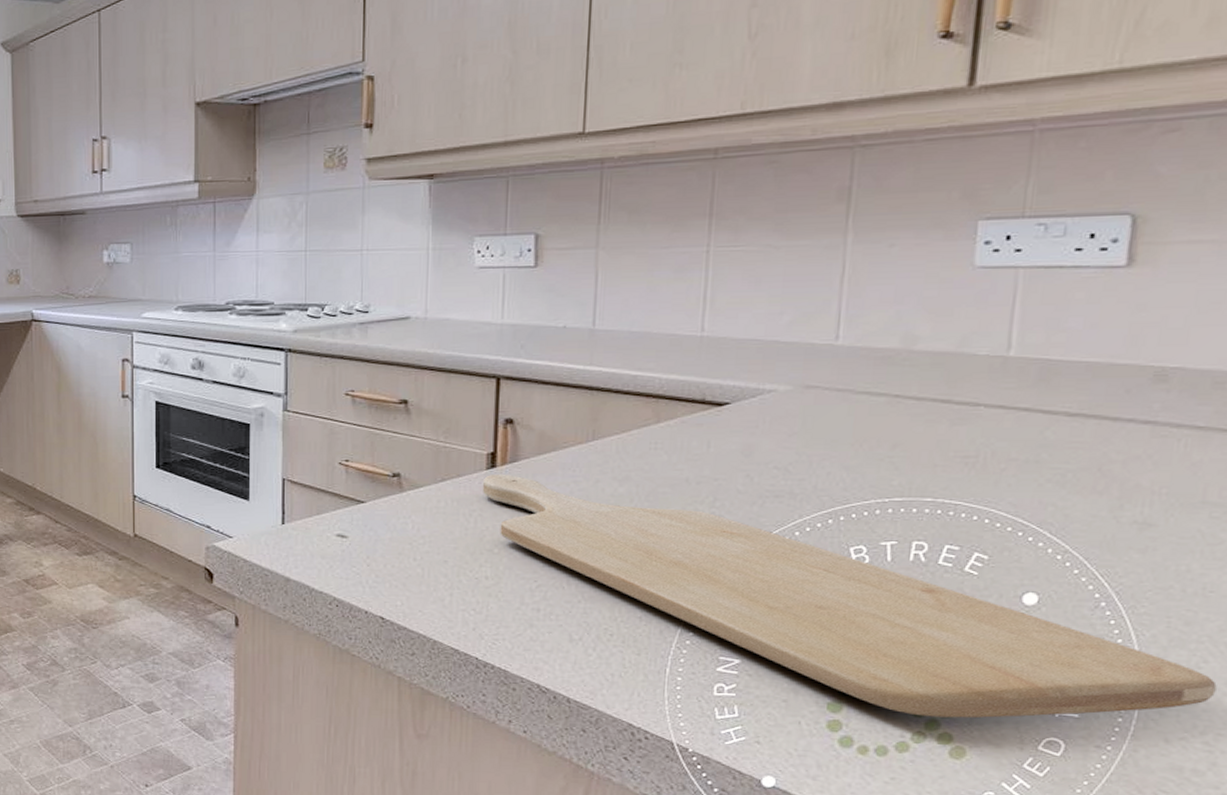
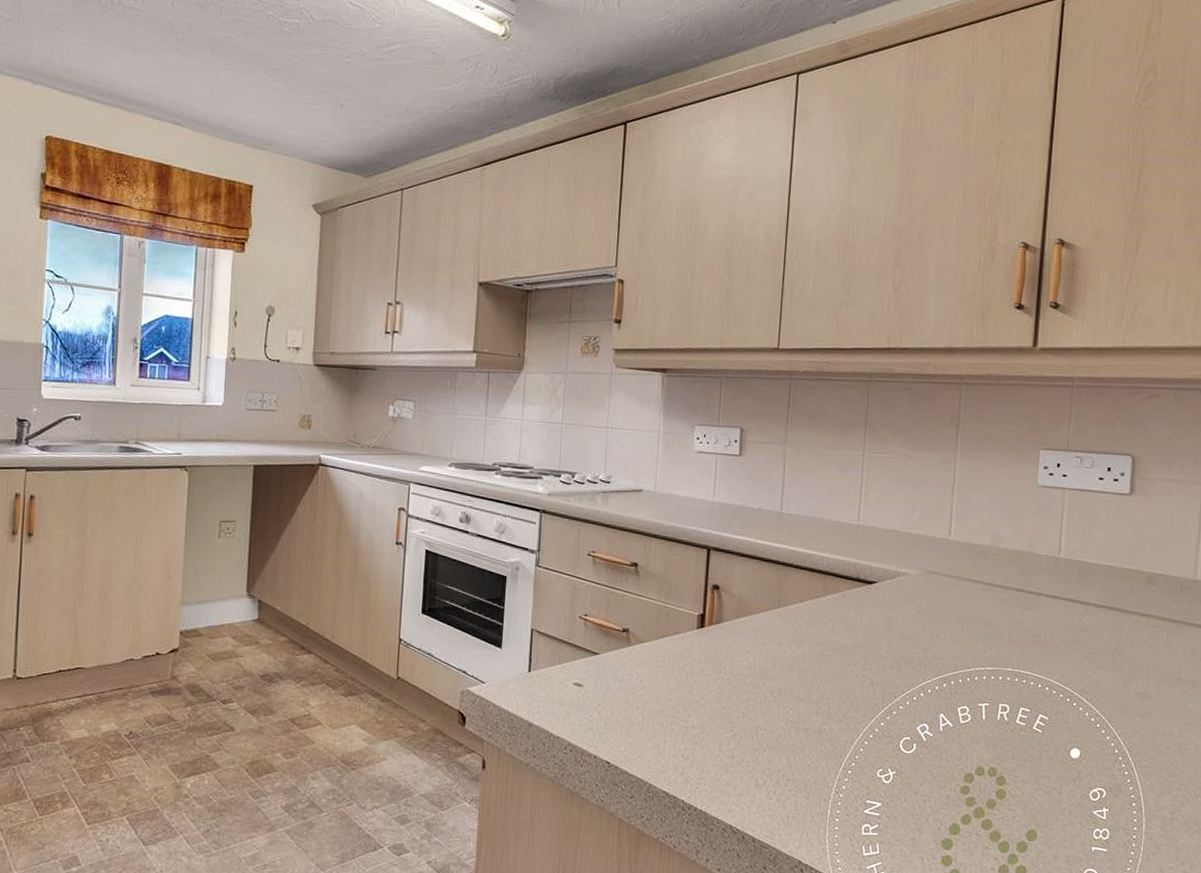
chopping board: present [482,473,1217,719] -> none [693,633,1190,853]

